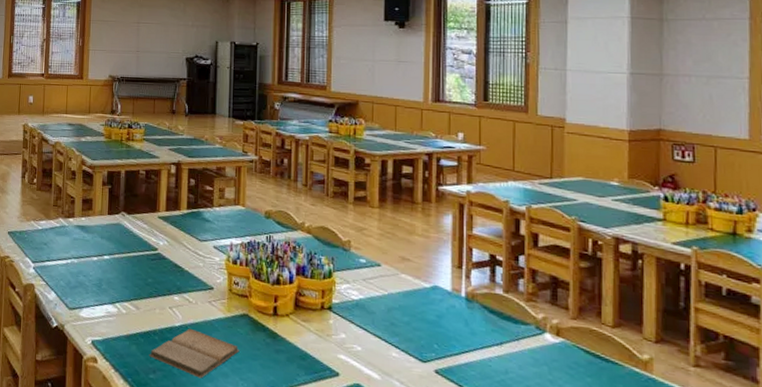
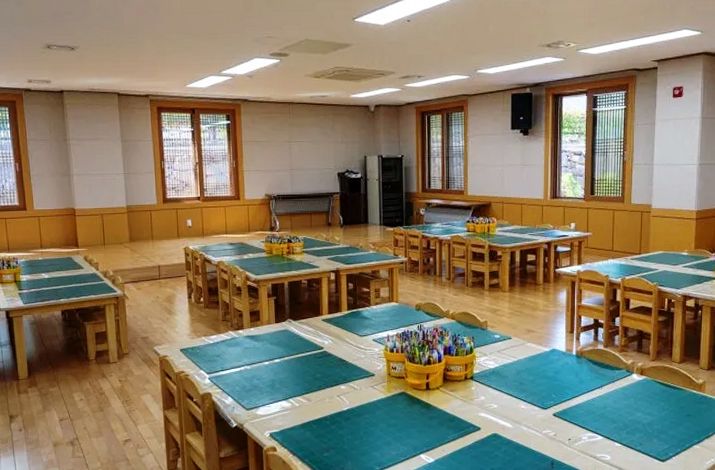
book: present [149,328,240,378] -> none [322,410,400,450]

